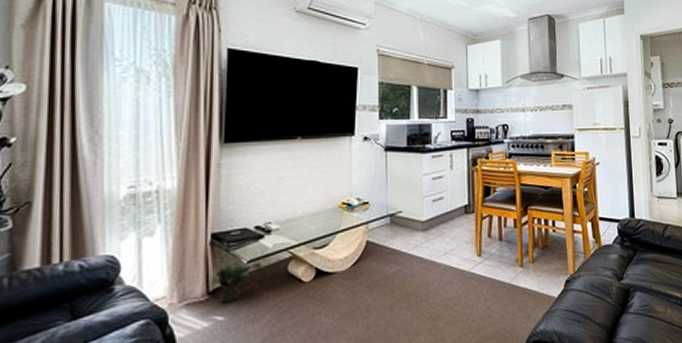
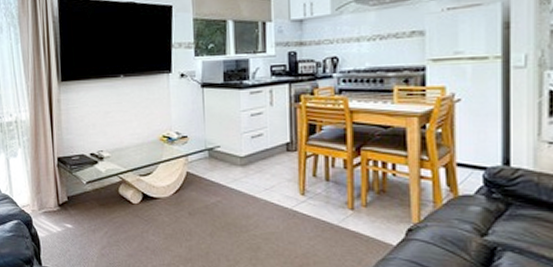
potted plant: present [208,256,262,304] -> none [58,177,98,215]

